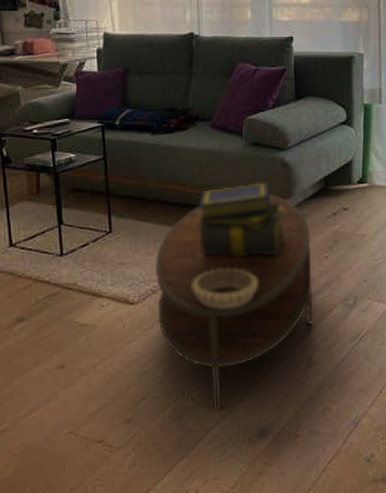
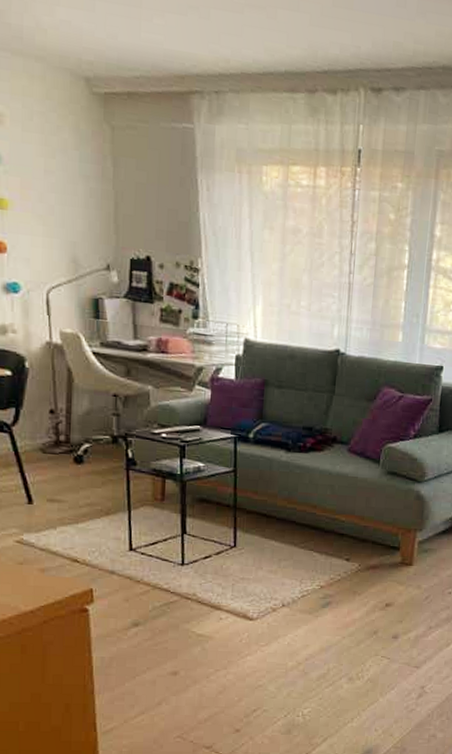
coffee table: present [154,193,313,411] -> none [275,524,437,729]
decorative bowl: present [192,268,259,309] -> none [312,594,380,634]
stack of books: present [196,181,287,257] -> none [324,512,414,585]

